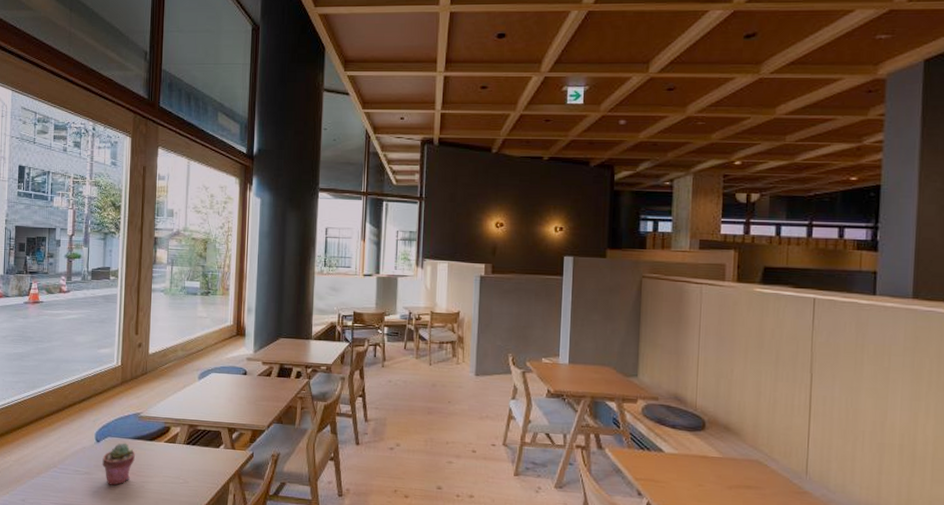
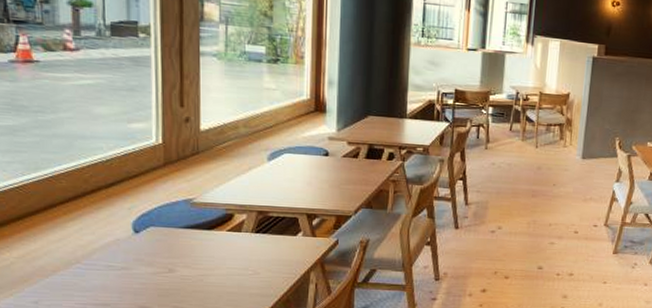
potted succulent: present [102,443,136,486] -> none [144,233,190,281]

